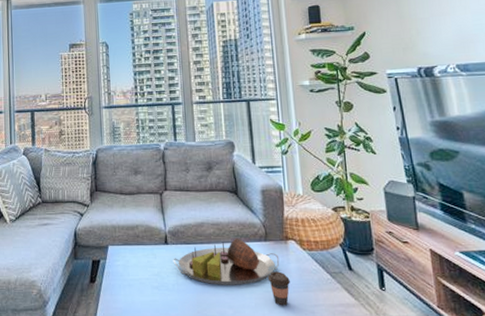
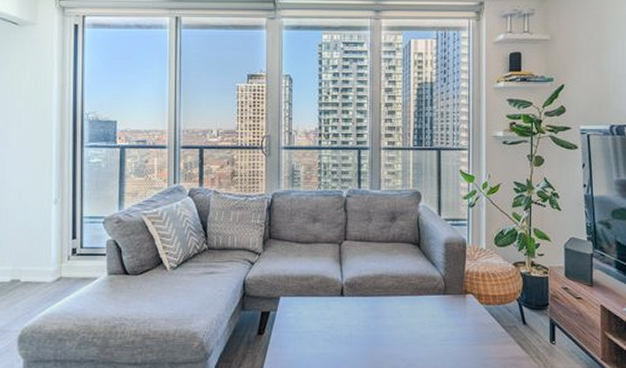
serving tray: present [173,238,280,285] -> none [348,291,457,338]
coffee cup: present [267,271,290,306] -> none [443,325,465,359]

